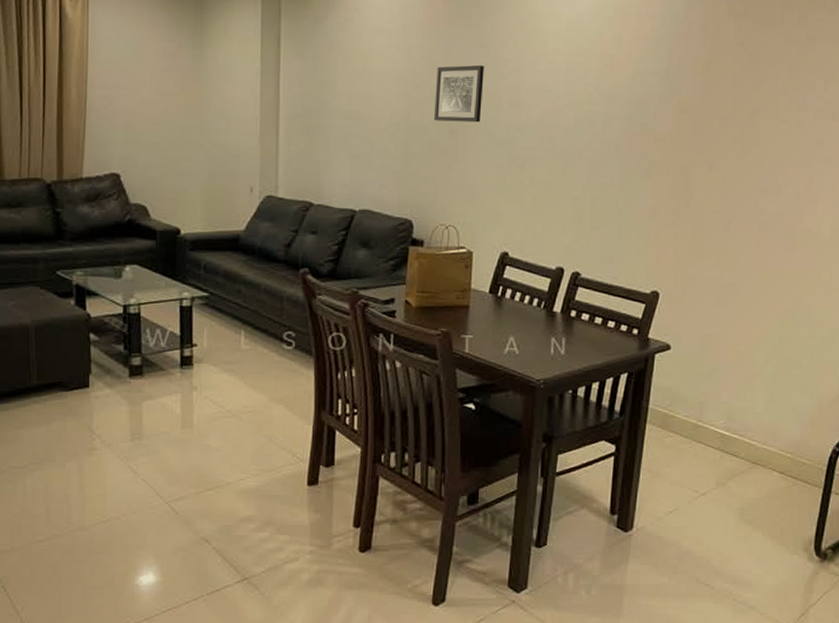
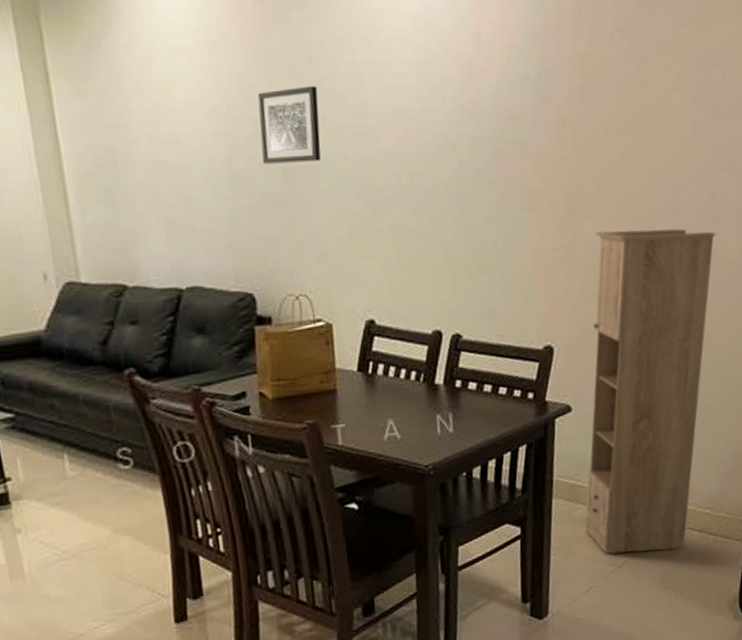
storage cabinet: none [674,201,812,486] -> present [585,228,716,554]

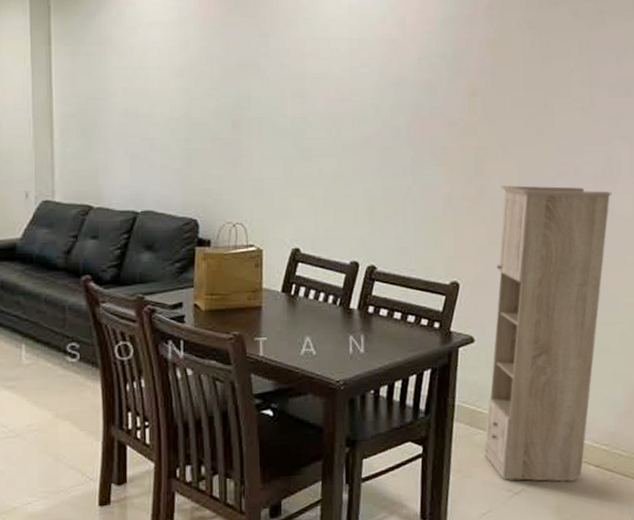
wall art: present [257,85,321,164] -> none [215,55,265,115]

